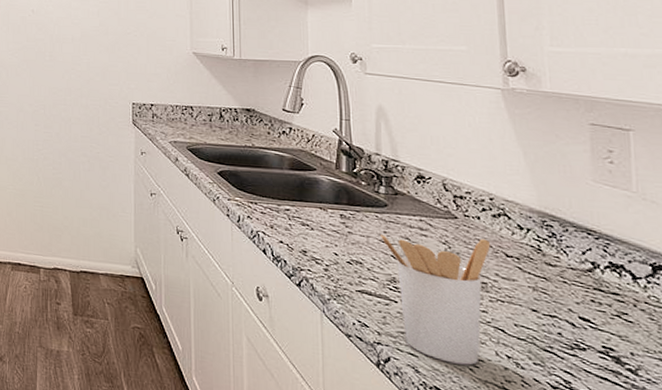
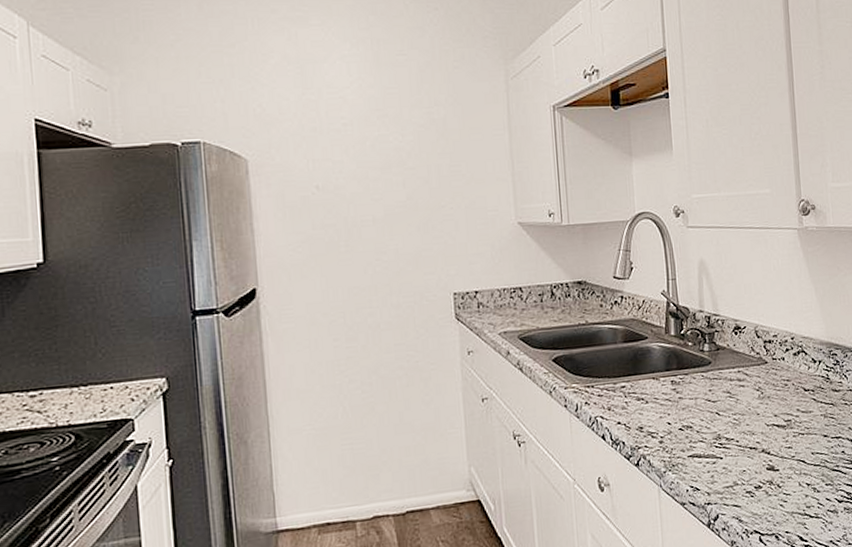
utensil holder: present [381,235,490,365] -> none [707,378,793,505]

